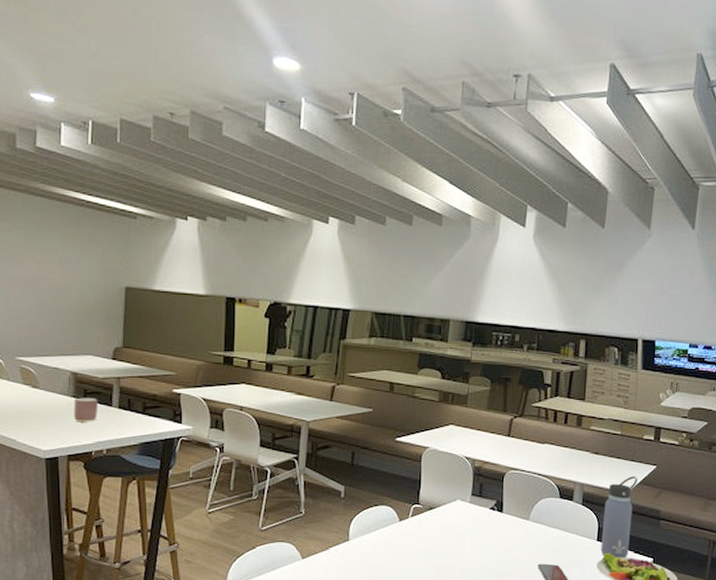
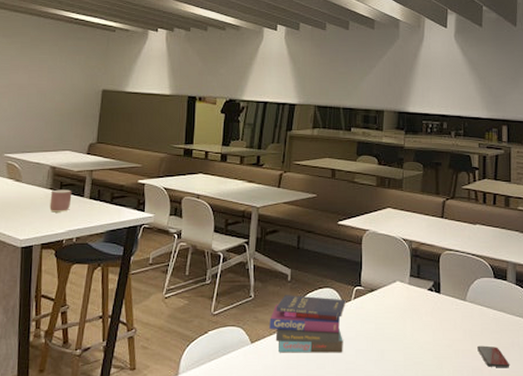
books: none [321,512,403,569] -> present [269,295,346,353]

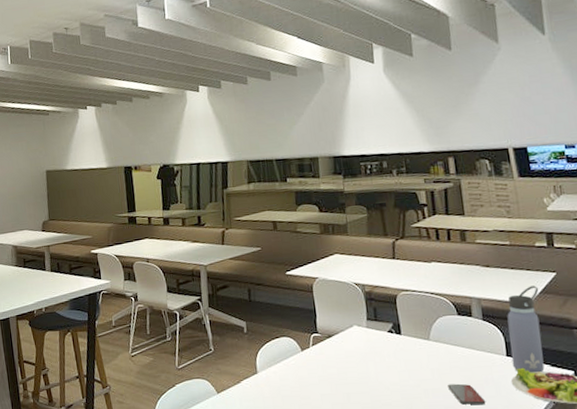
mug: present [49,189,72,213] -> none [16,265,36,287]
books: present [269,295,346,353] -> none [232,346,308,401]

